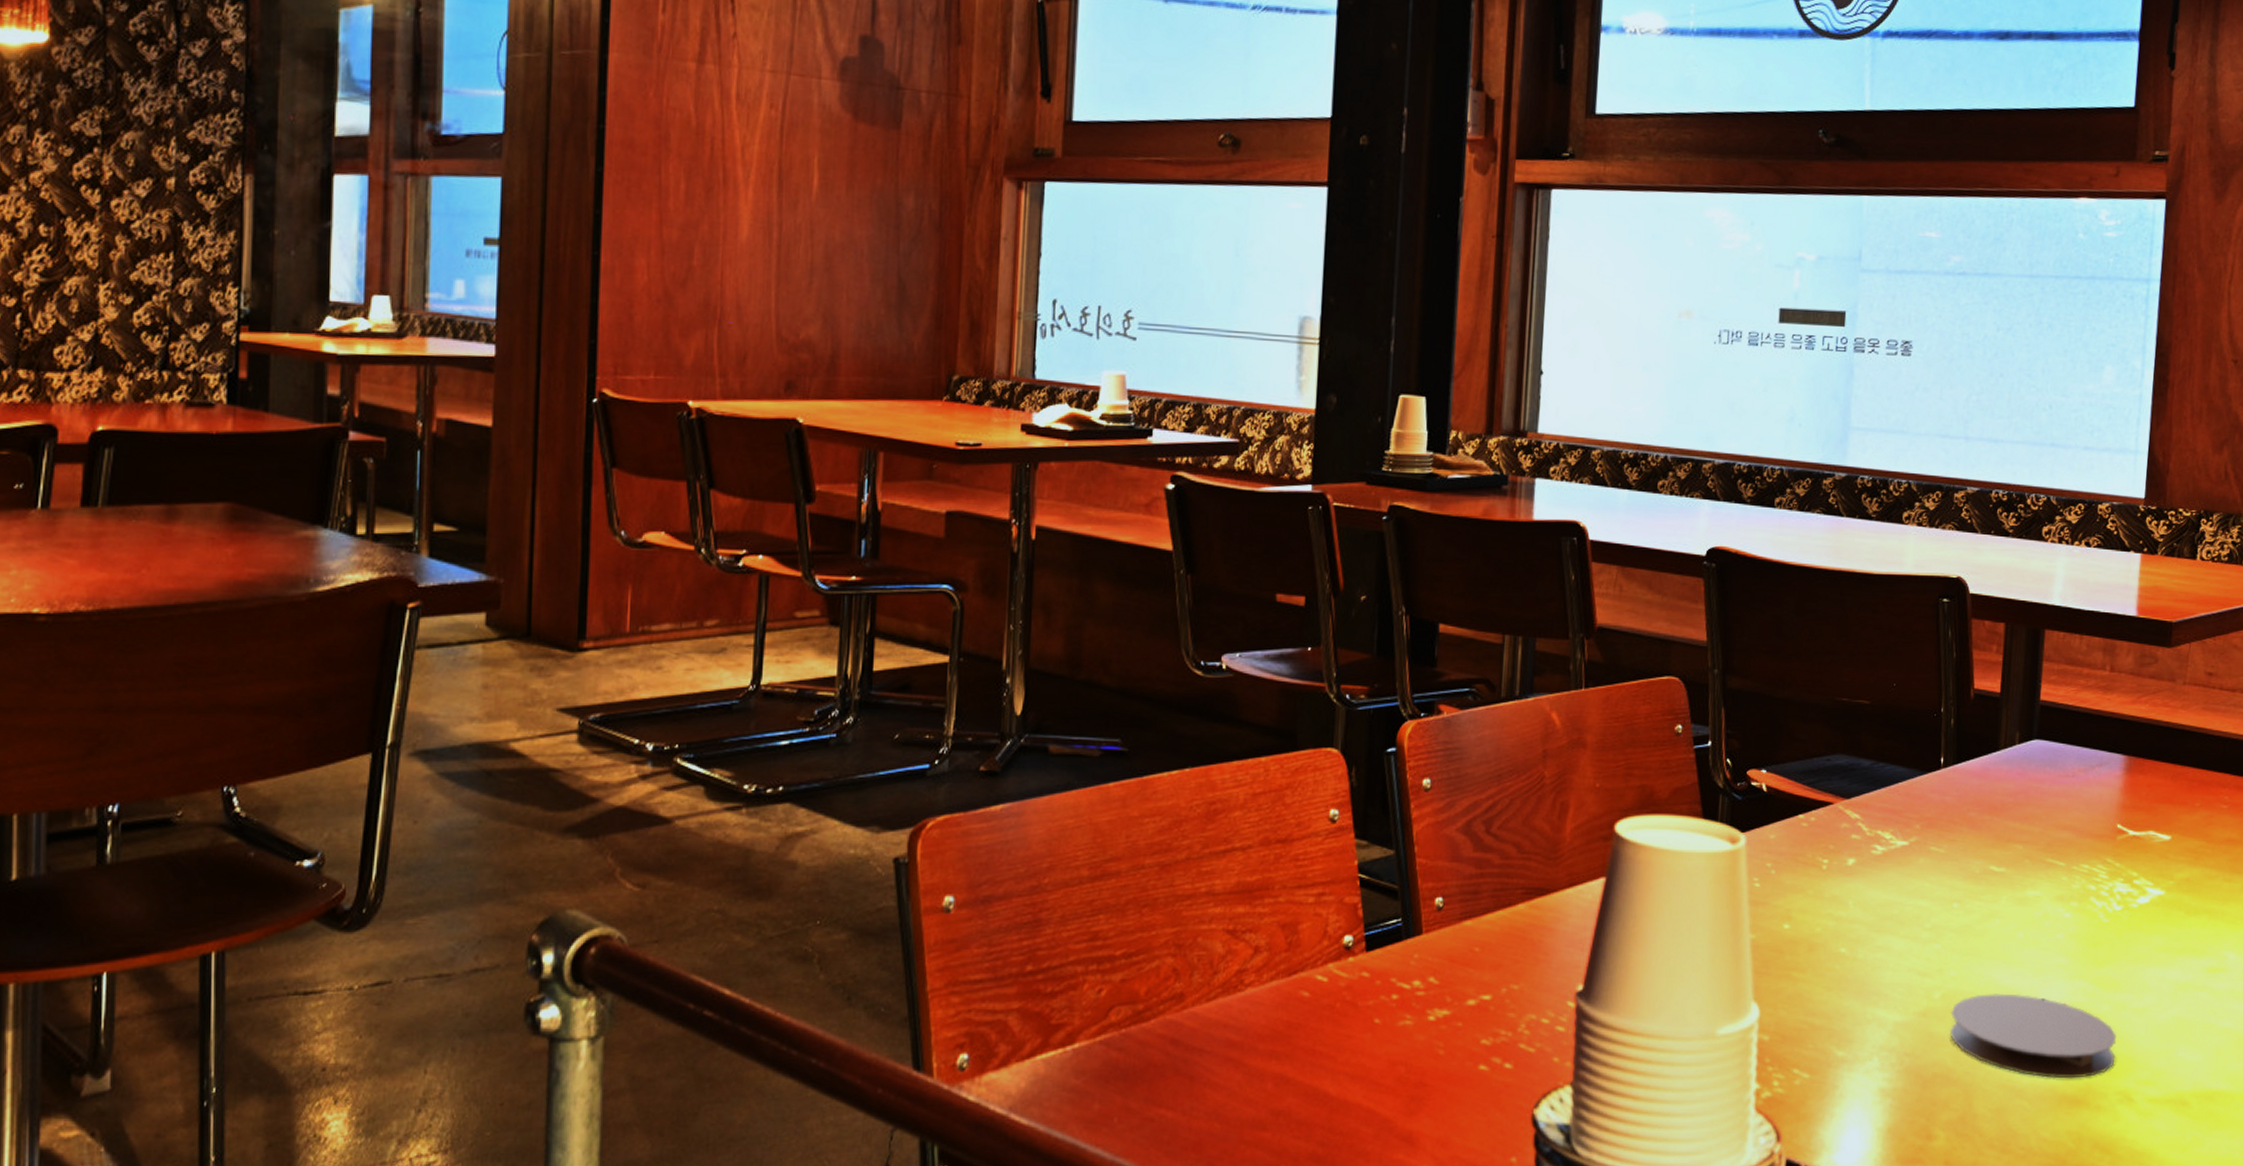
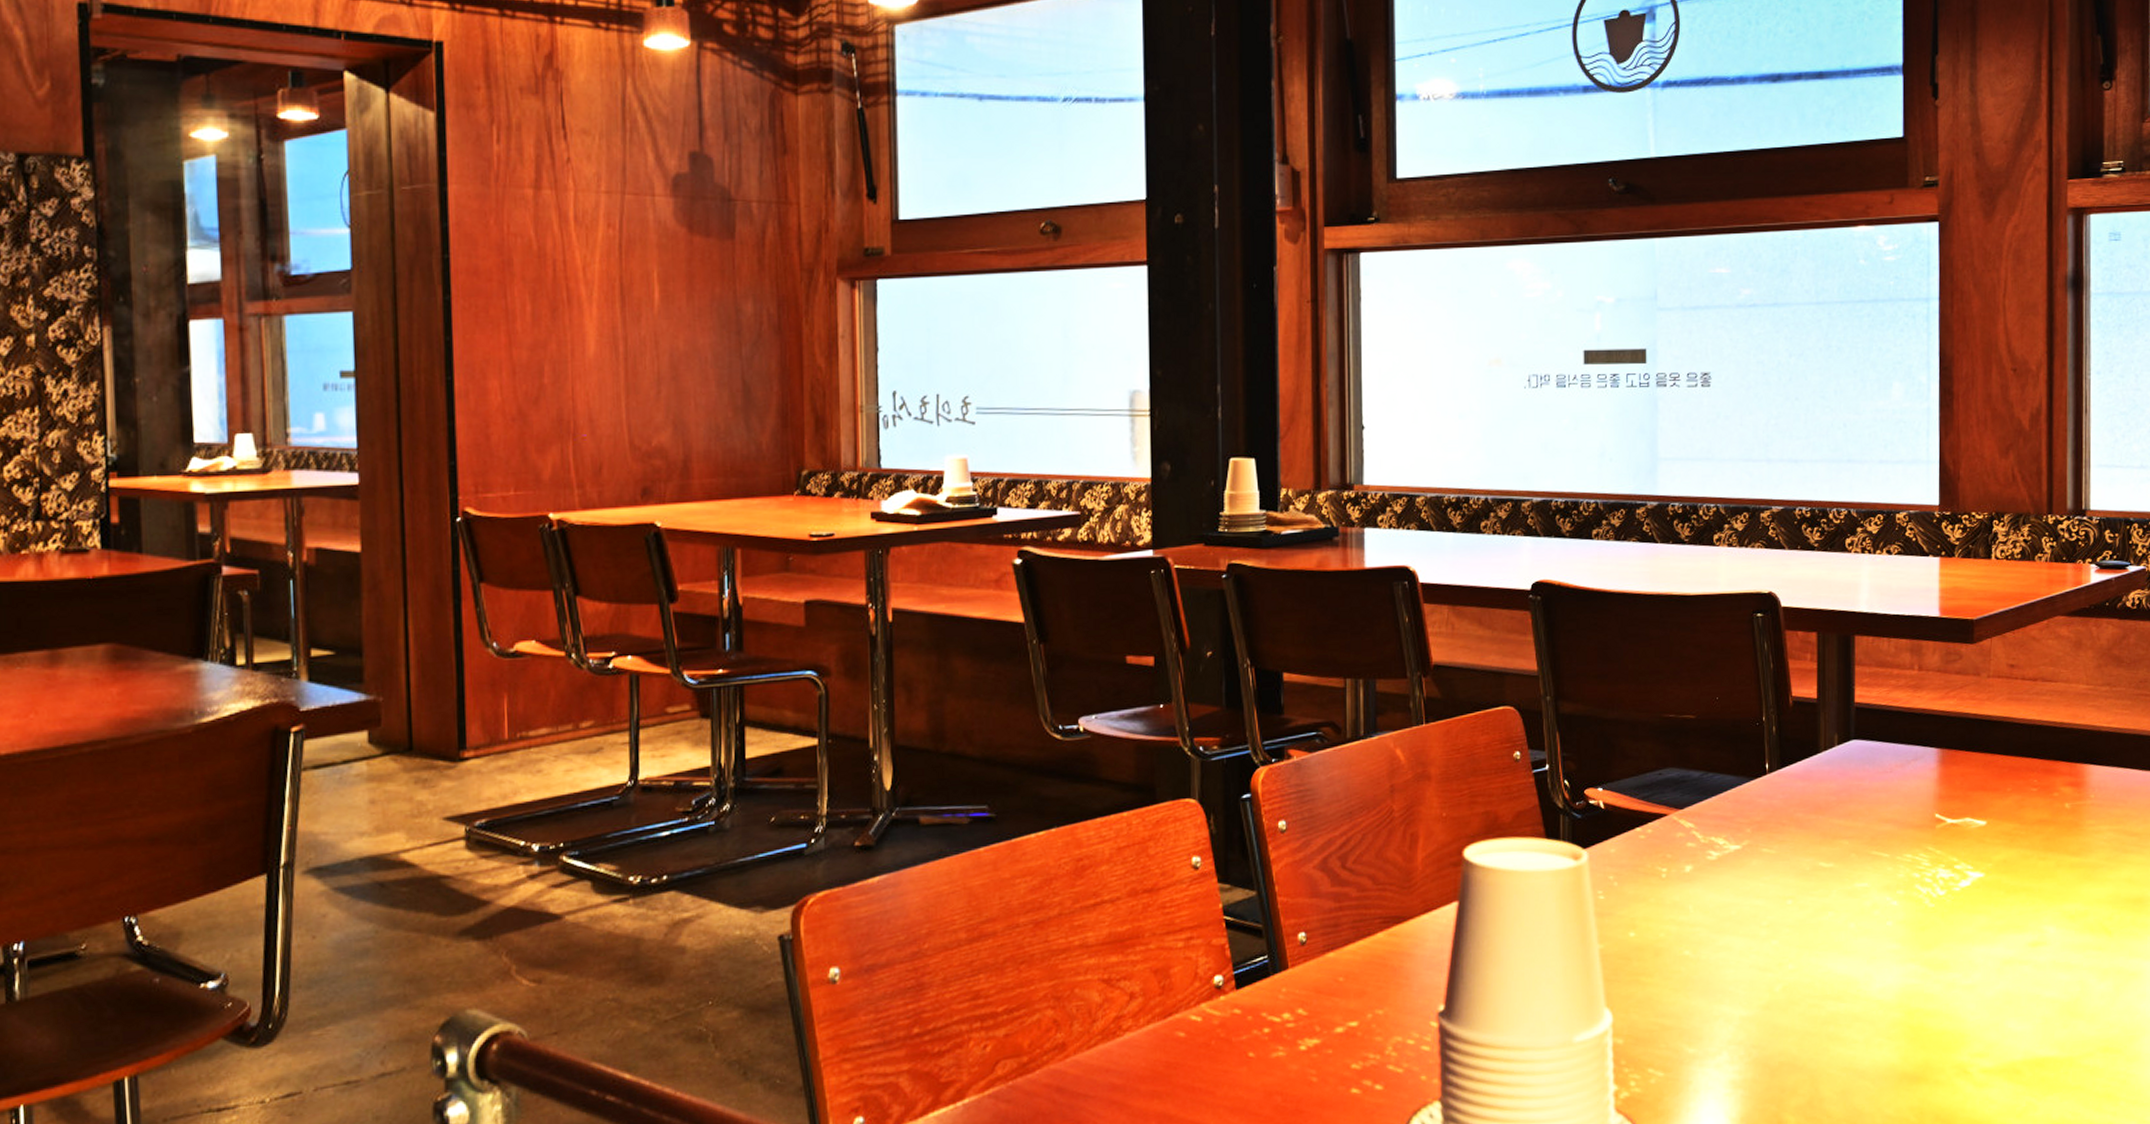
coaster: present [1950,993,2117,1079] -> none [1792,981,1950,1059]

